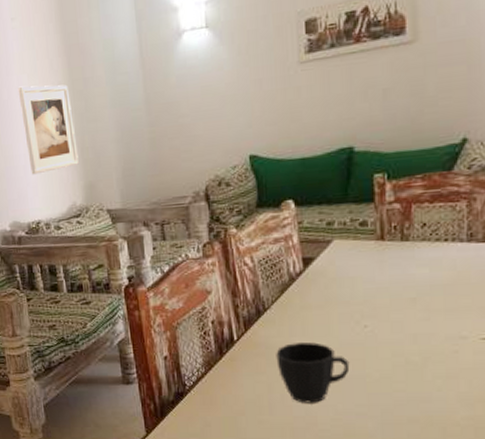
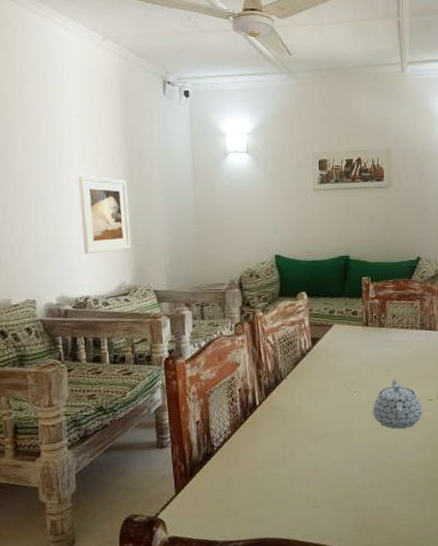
cup: present [276,342,350,403] -> none [289,405,343,456]
teapot: none [393,310,471,376] -> present [373,379,422,429]

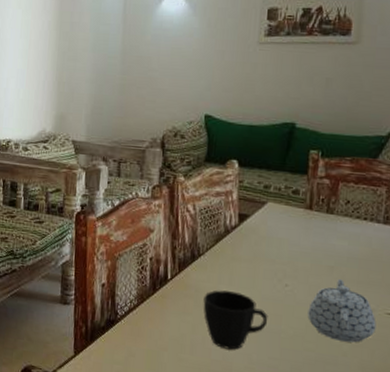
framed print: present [78,175,131,254] -> none [10,19,56,98]
cup: none [289,405,343,456] -> present [203,290,268,350]

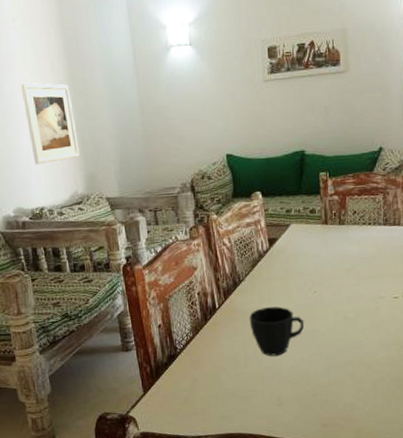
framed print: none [10,19,56,98] -> present [20,82,80,165]
teapot: present [307,279,377,343] -> none [335,278,387,328]

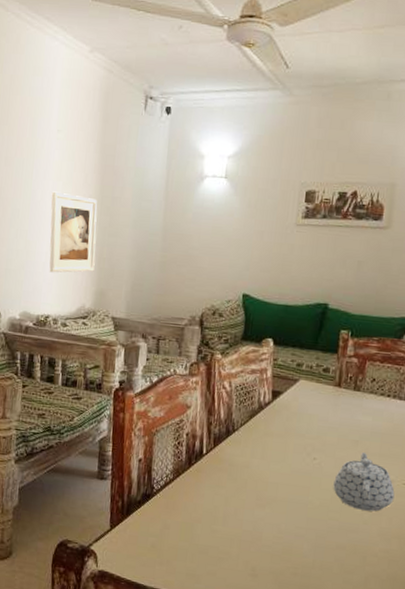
cup: present [249,306,304,356] -> none [236,464,297,521]
teapot: none [335,278,387,328] -> present [333,452,395,512]

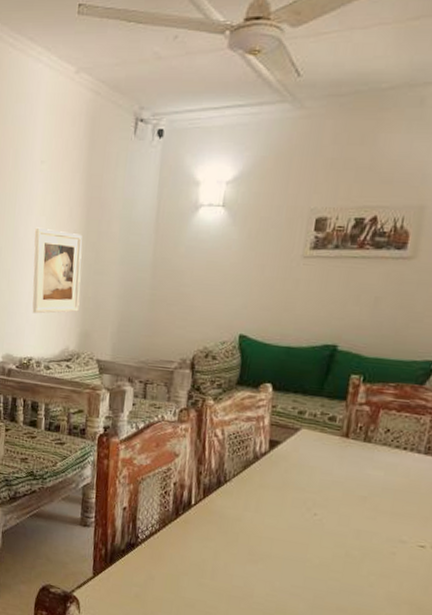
teapot: present [333,452,395,512] -> none [335,510,408,574]

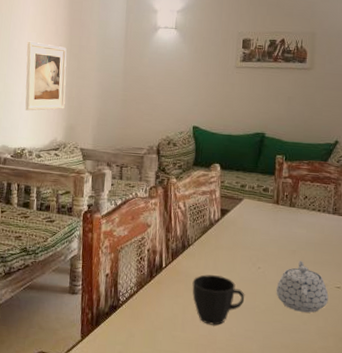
cup: none [226,517,294,577] -> present [192,274,245,325]
teapot: none [335,510,408,574] -> present [276,261,329,313]

